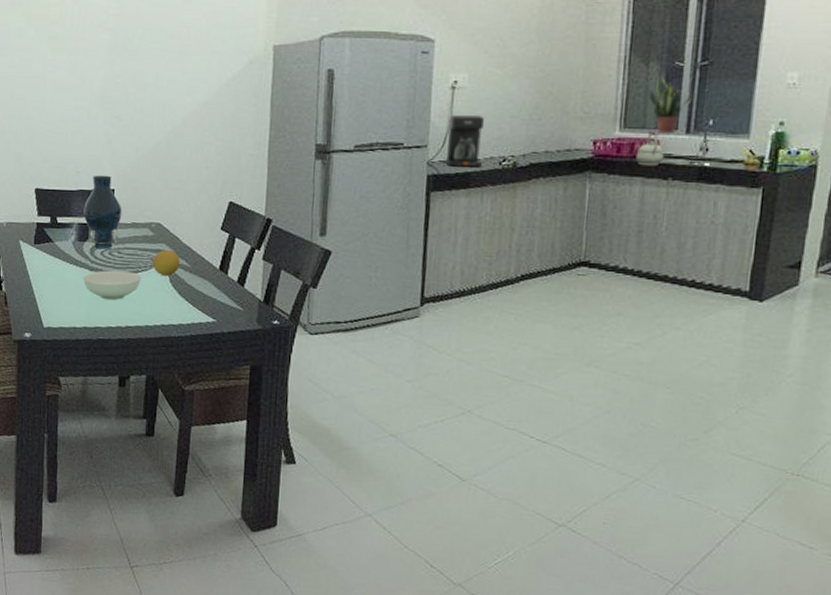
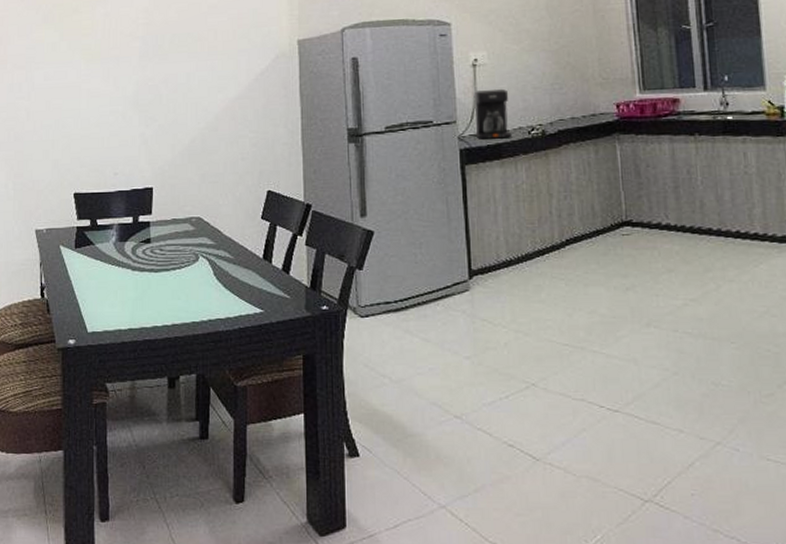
bowl: present [82,270,142,300] -> none [125,268,186,299]
vase: present [83,175,122,250] -> none [123,174,162,248]
fruit: present [153,249,180,277] -> none [196,242,223,270]
kettle: present [635,131,665,167] -> none [659,90,687,124]
potted plant: present [649,74,694,134] -> none [662,38,705,93]

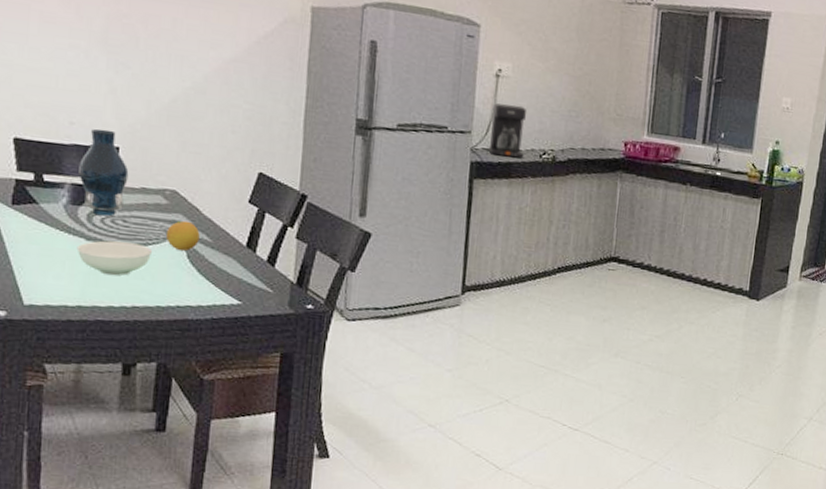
vase: none [123,174,162,248] -> present [78,128,129,217]
bowl: none [125,268,186,299] -> present [76,240,153,276]
fruit: none [196,242,223,270] -> present [166,220,200,252]

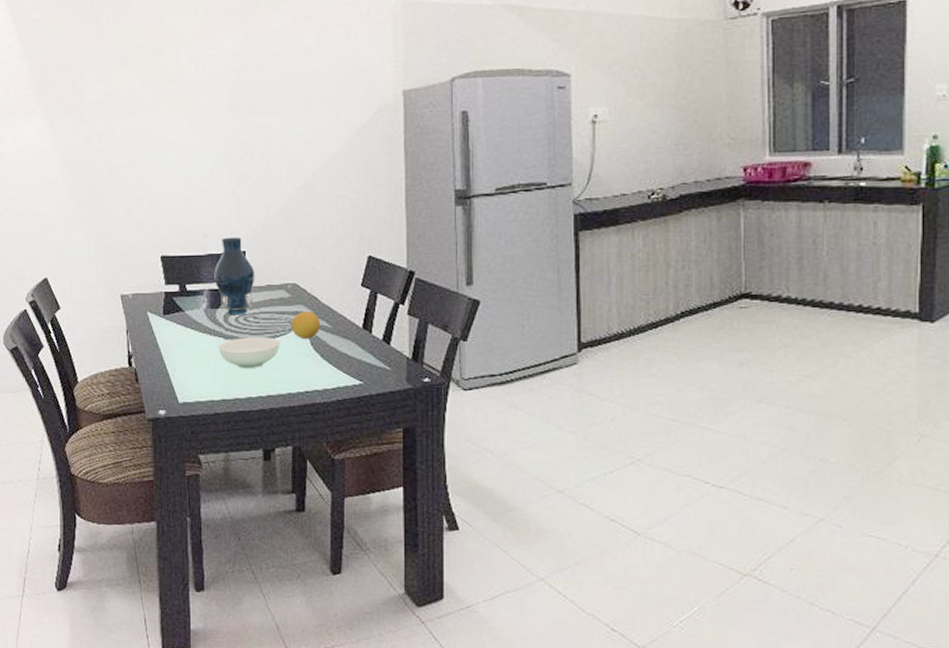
coffee maker: present [488,103,527,159] -> none [592,148,631,204]

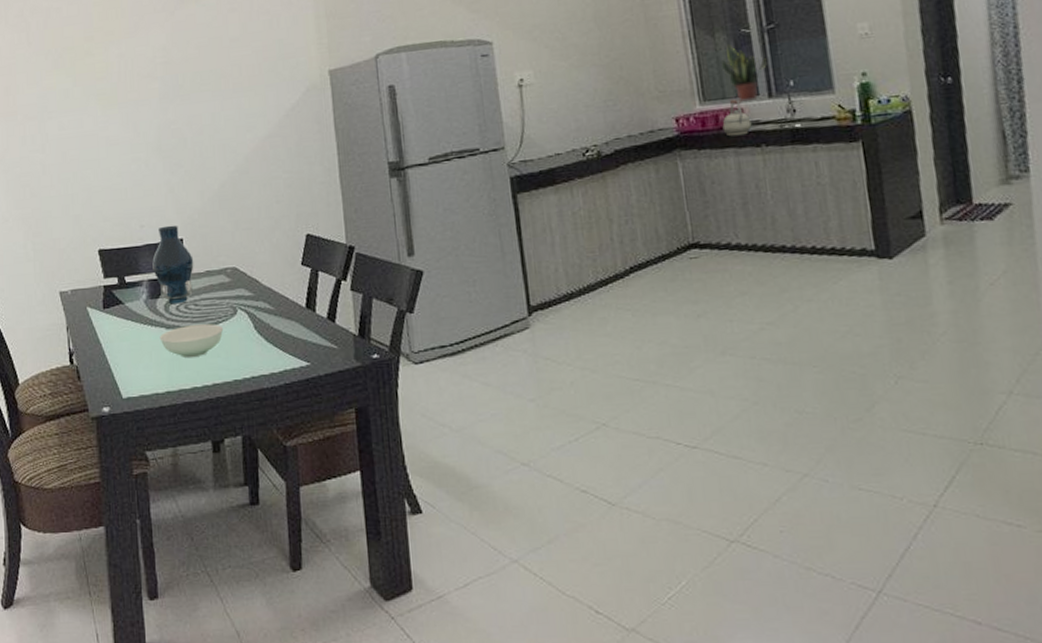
fruit: present [292,310,320,340] -> none [233,293,263,324]
kettle: none [788,153,818,190] -> present [722,99,752,137]
potted plant: none [797,94,843,156] -> present [722,43,768,102]

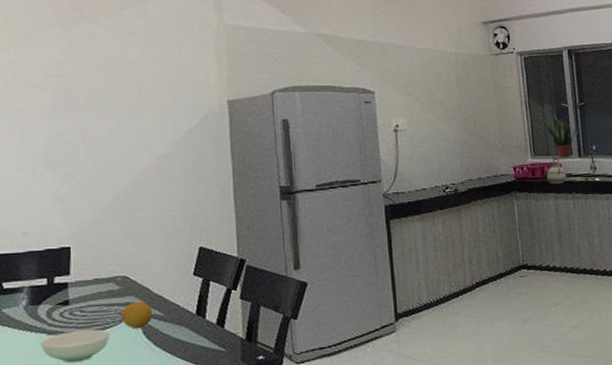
vase: present [152,225,194,305] -> none [35,233,82,311]
fruit: none [233,293,263,324] -> present [122,301,153,329]

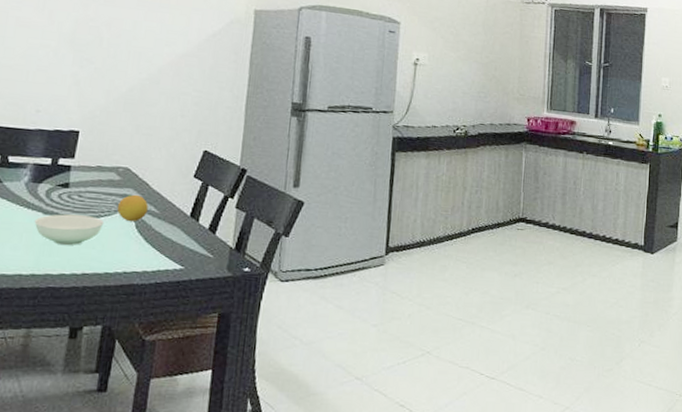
kettle: present [546,156,567,184] -> none [559,113,580,142]
potted plant: present [548,113,579,159] -> none [568,70,600,118]

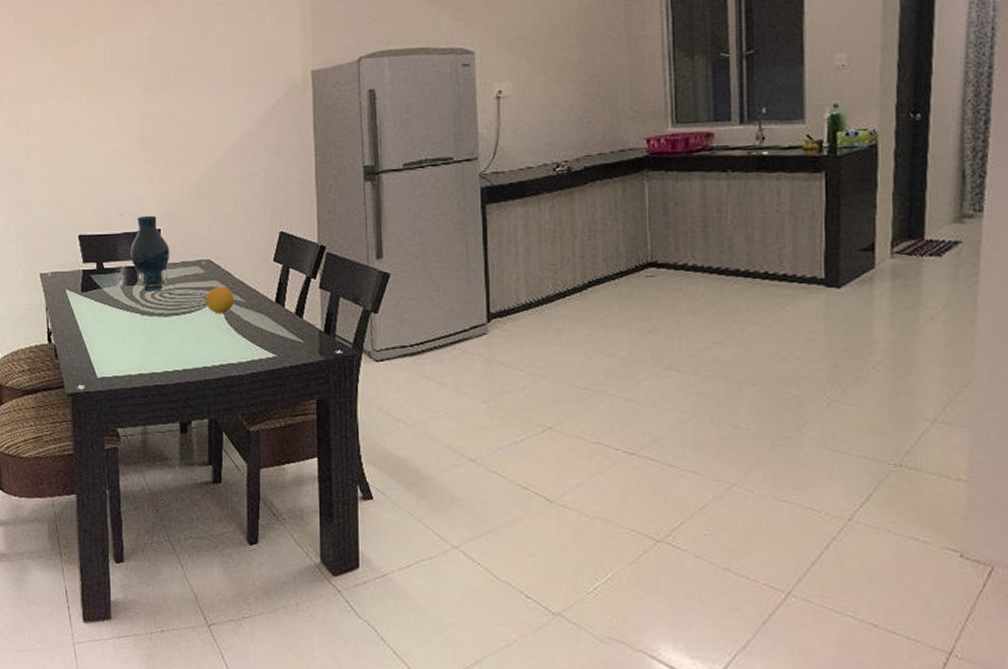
bowl: present [34,214,105,246] -> none [134,312,196,344]
vase: none [41,115,87,192] -> present [130,215,170,292]

